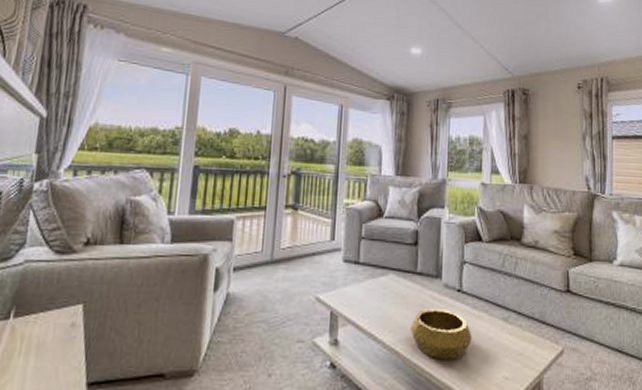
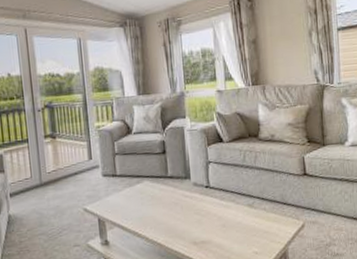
decorative bowl: present [411,308,472,360] -> none [169,204,223,245]

